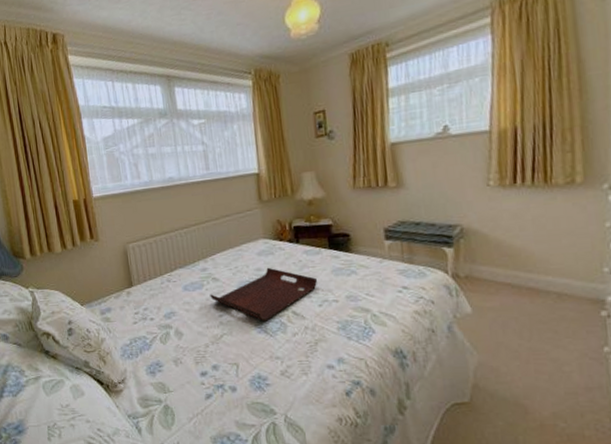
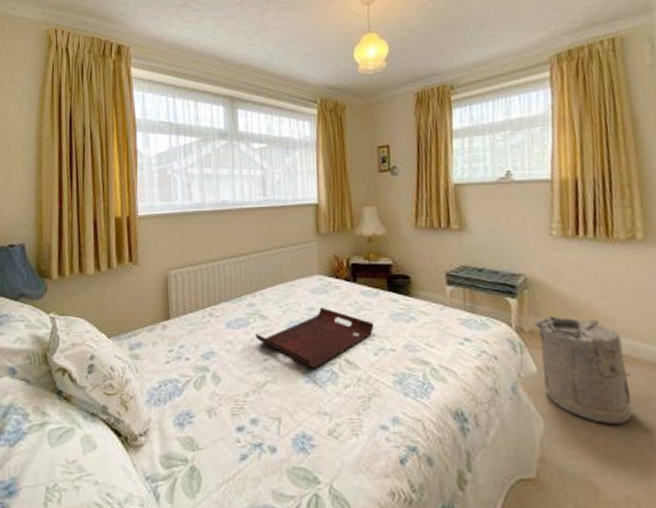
laundry hamper: none [471,261,563,354] -> present [535,316,632,424]

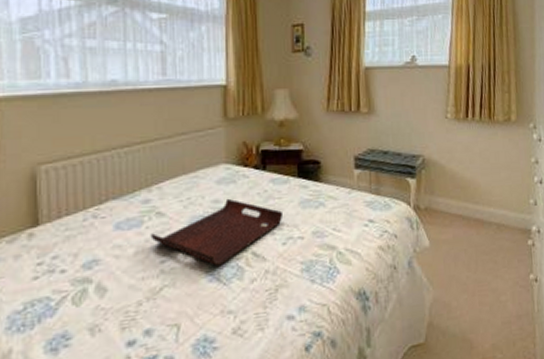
laundry hamper: present [535,316,632,424] -> none [430,193,501,285]

